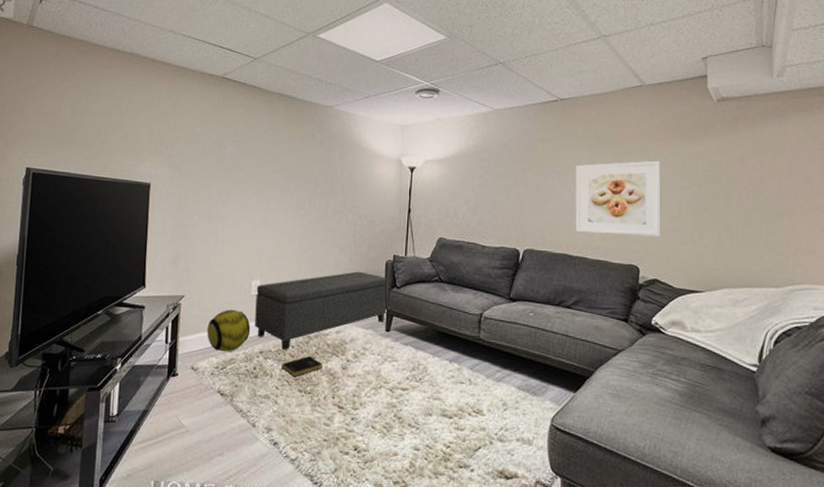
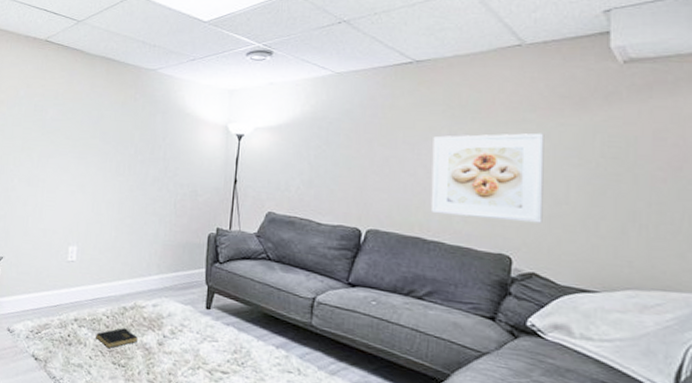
ball: present [207,309,251,352] -> none [23,273,66,317]
ottoman: present [255,271,388,350] -> none [70,243,210,320]

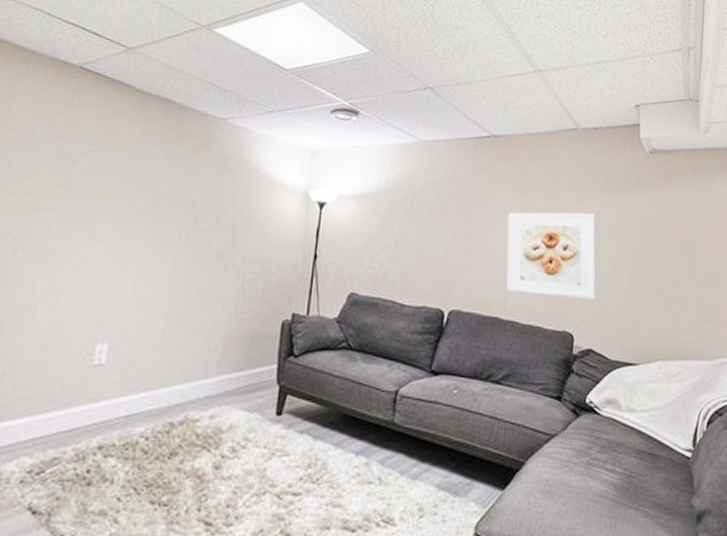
book: present [96,328,138,348] -> none [128,452,187,481]

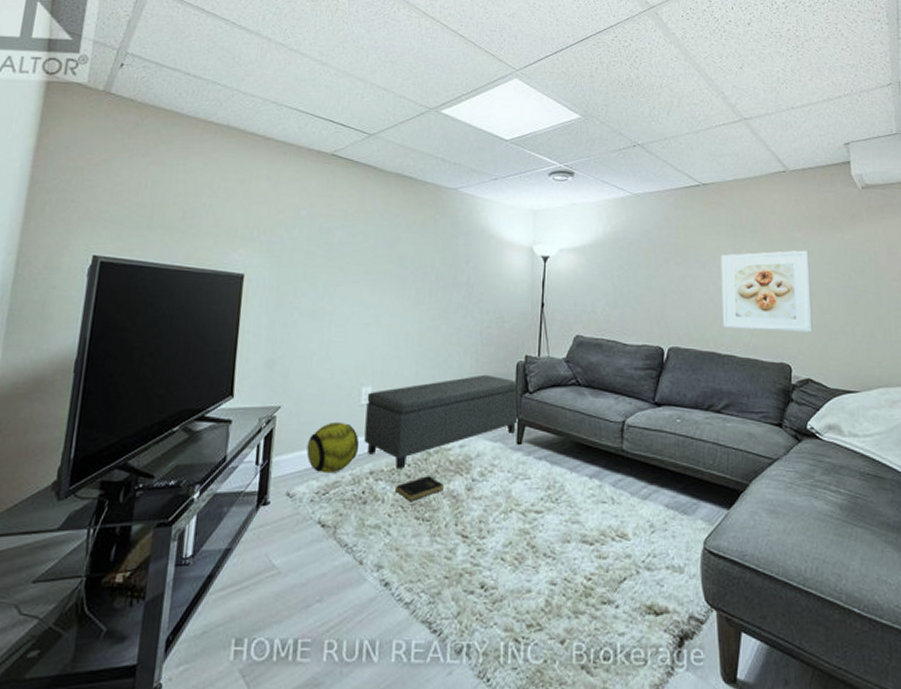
ball: none [20,385,88,448] -> present [306,421,360,474]
ottoman: none [94,333,283,443] -> present [364,374,519,469]
book: none [128,452,187,481] -> present [395,476,444,501]

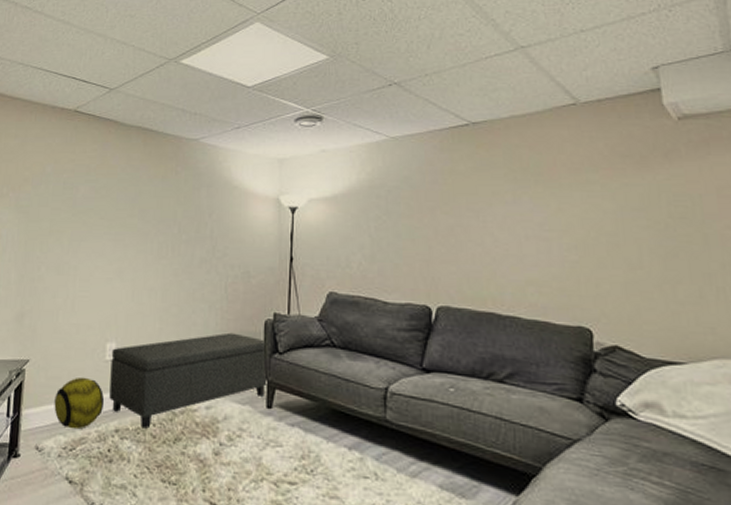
book: present [395,476,444,501] -> none [141,437,190,462]
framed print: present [721,250,813,333] -> none [497,194,619,291]

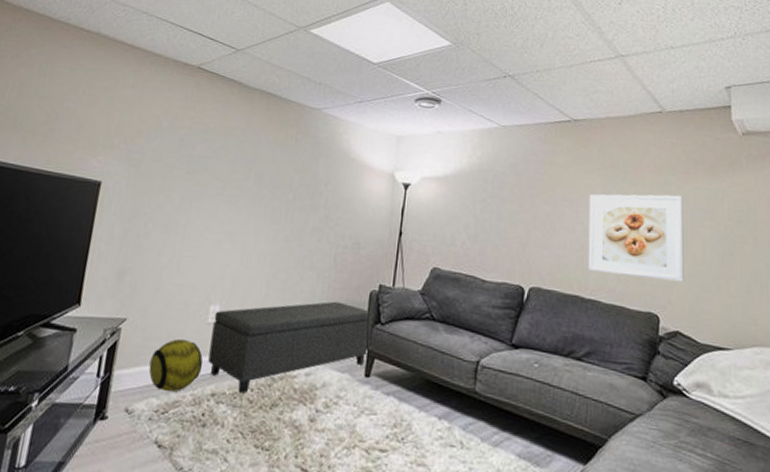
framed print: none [497,194,619,291] -> present [588,193,684,283]

